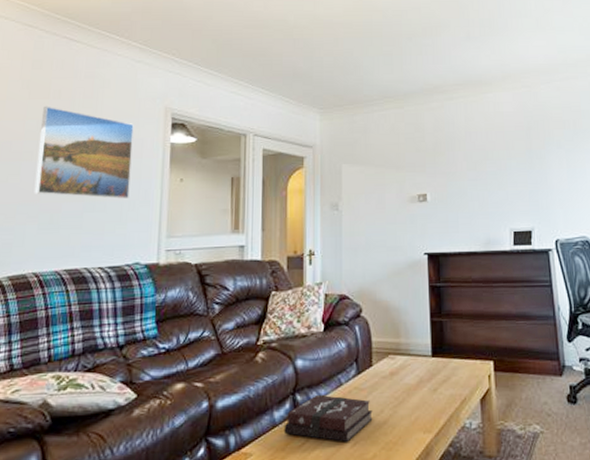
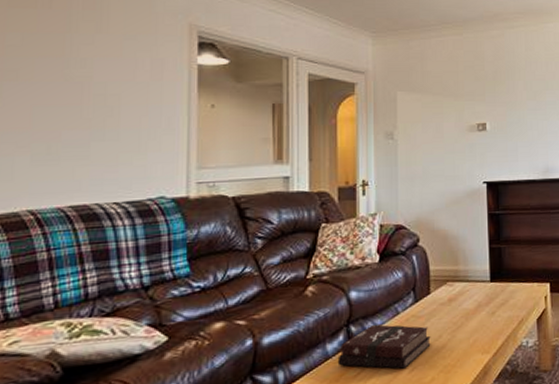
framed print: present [34,106,134,199] -> none [23,16,151,126]

